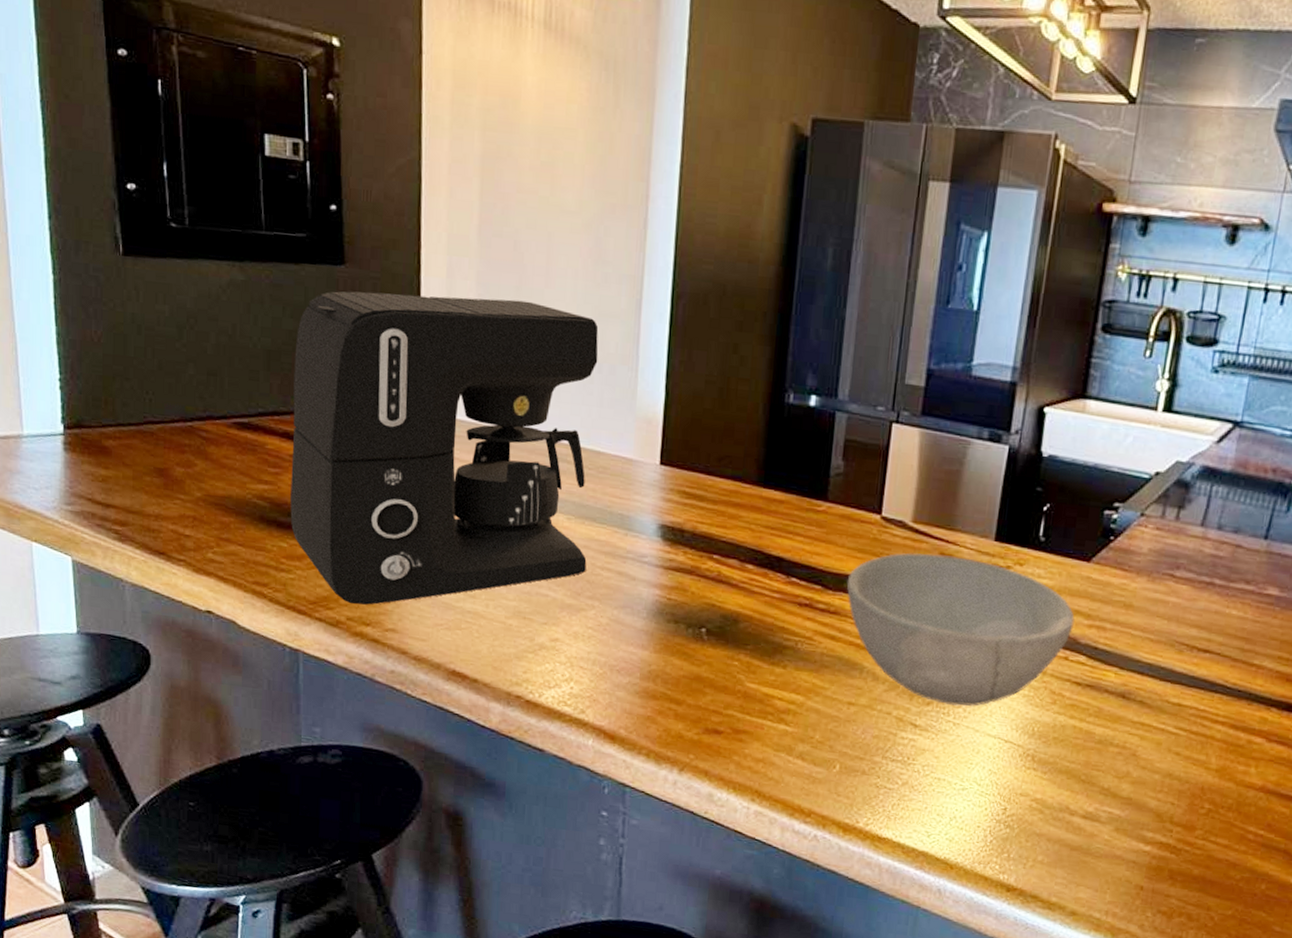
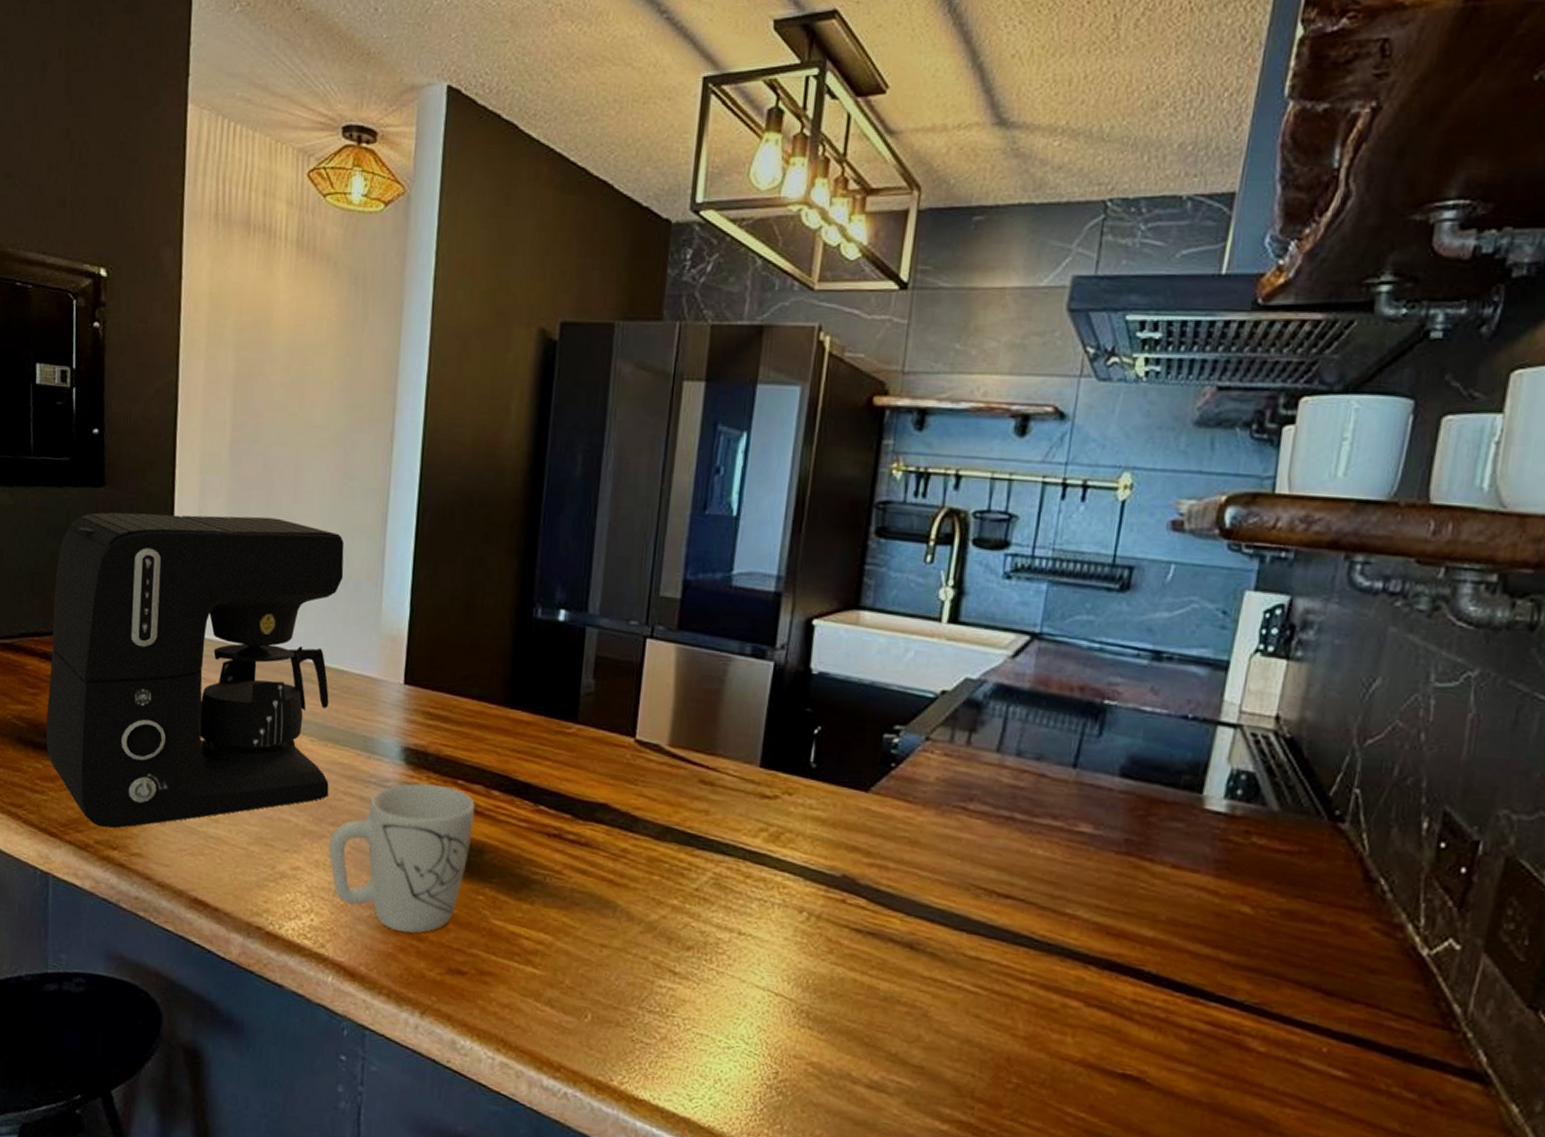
mug: none [587,558,730,698] -> present [328,783,475,933]
bowl: present [846,553,1075,706] -> none [598,779,852,953]

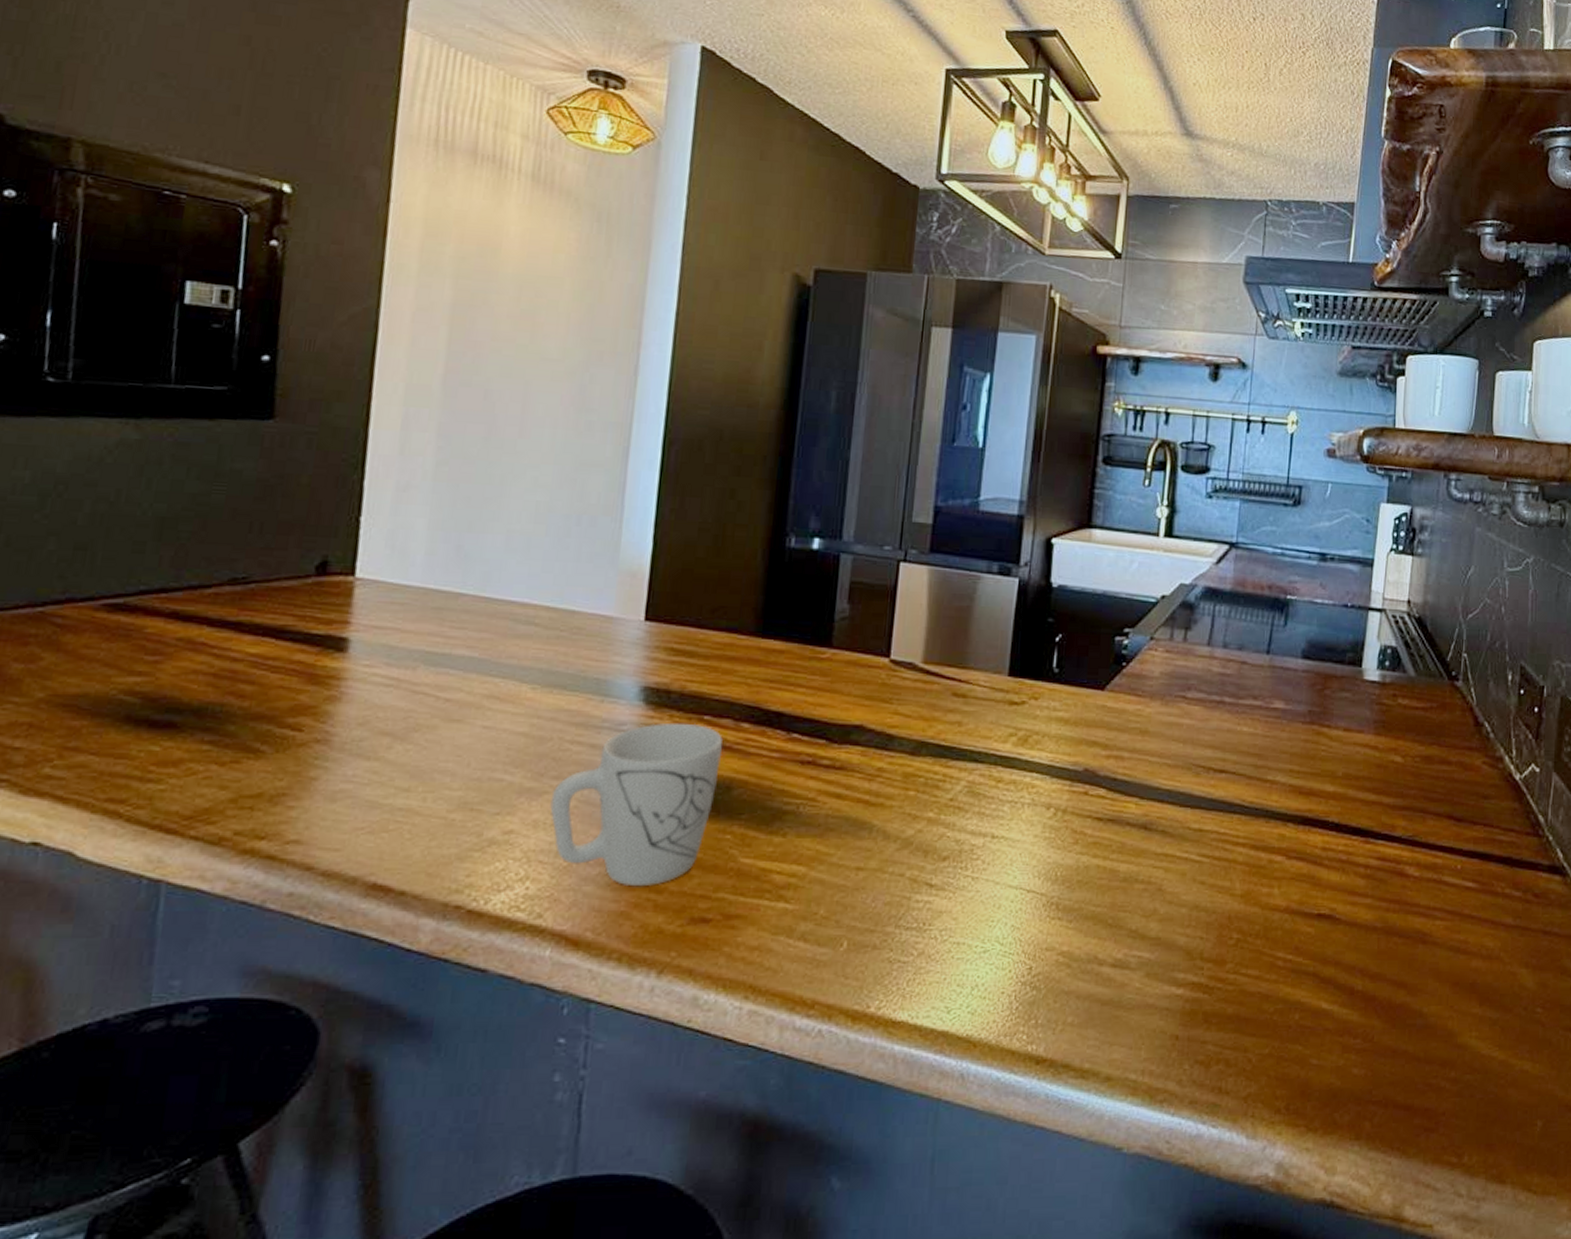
coffee maker: present [46,512,345,829] -> none [168,447,579,815]

